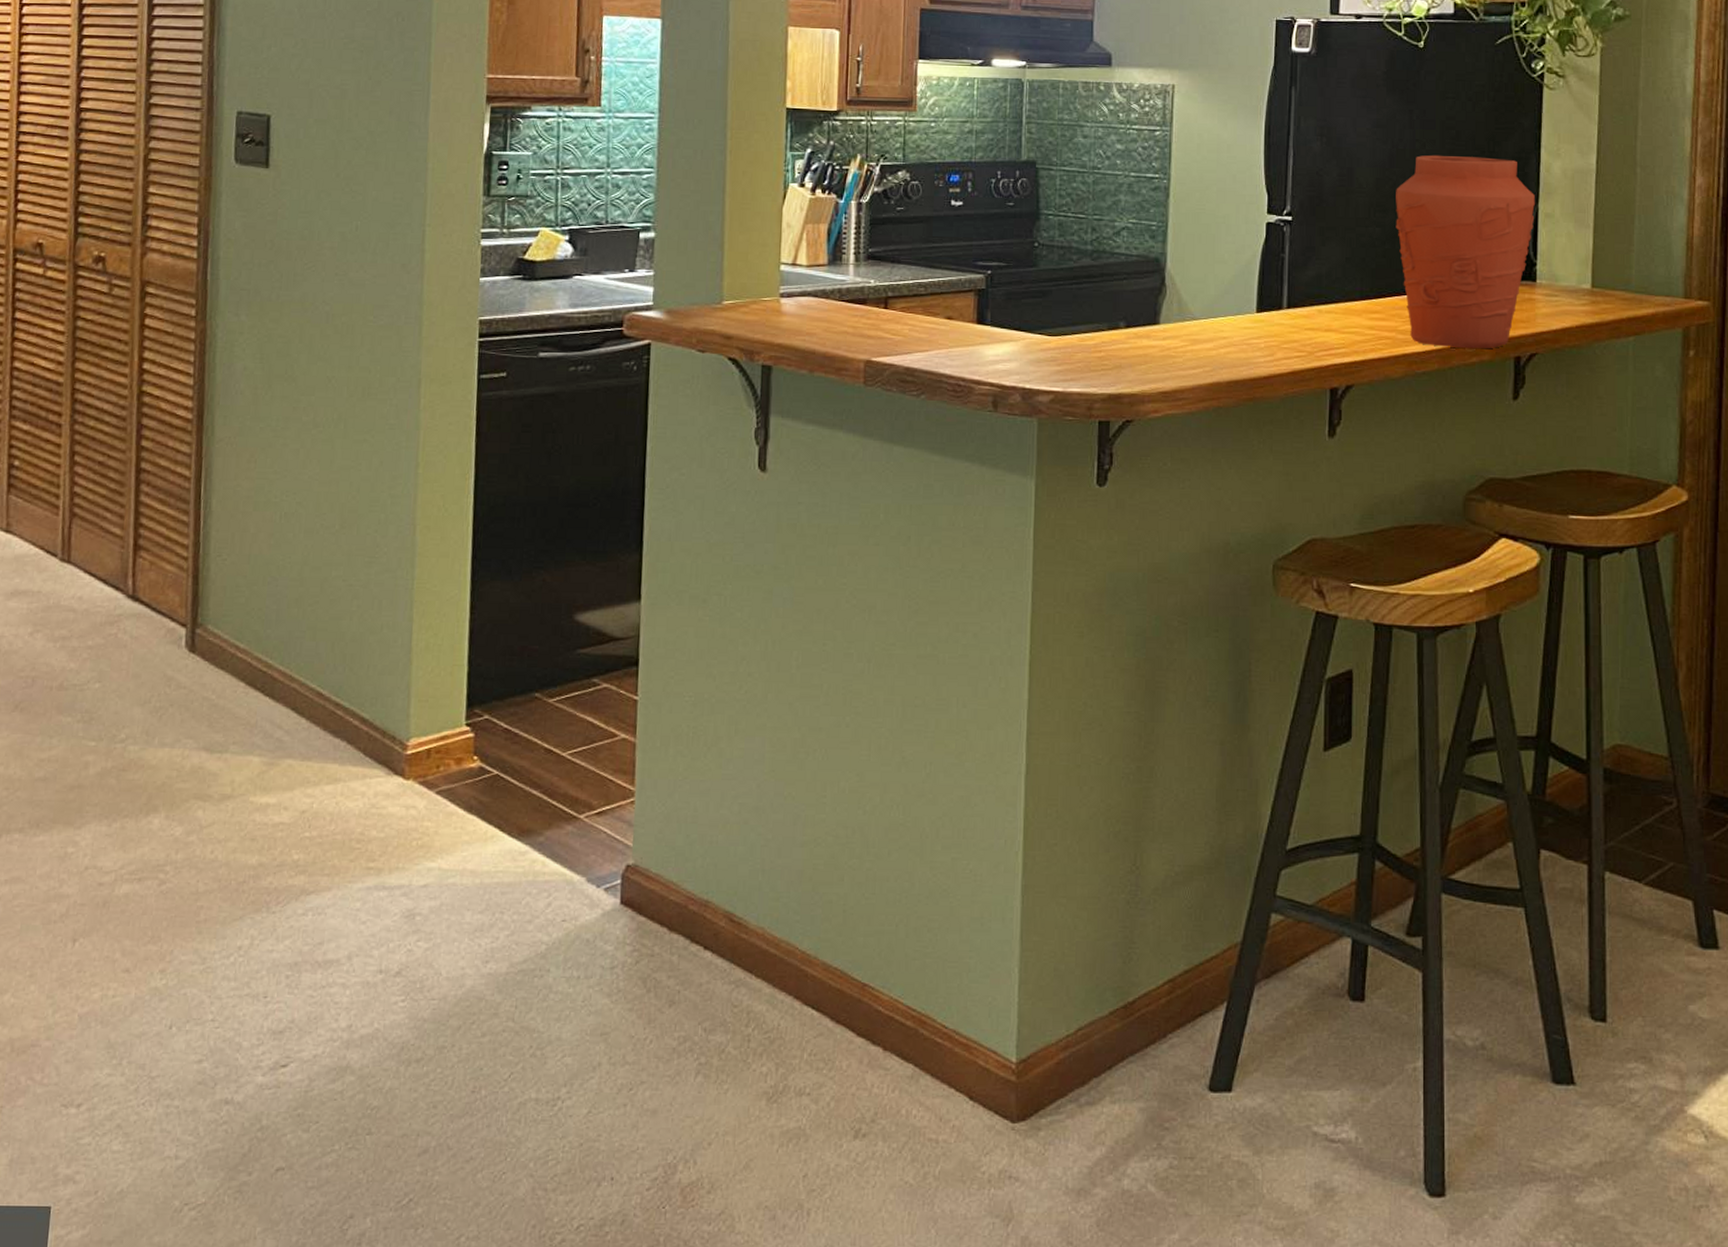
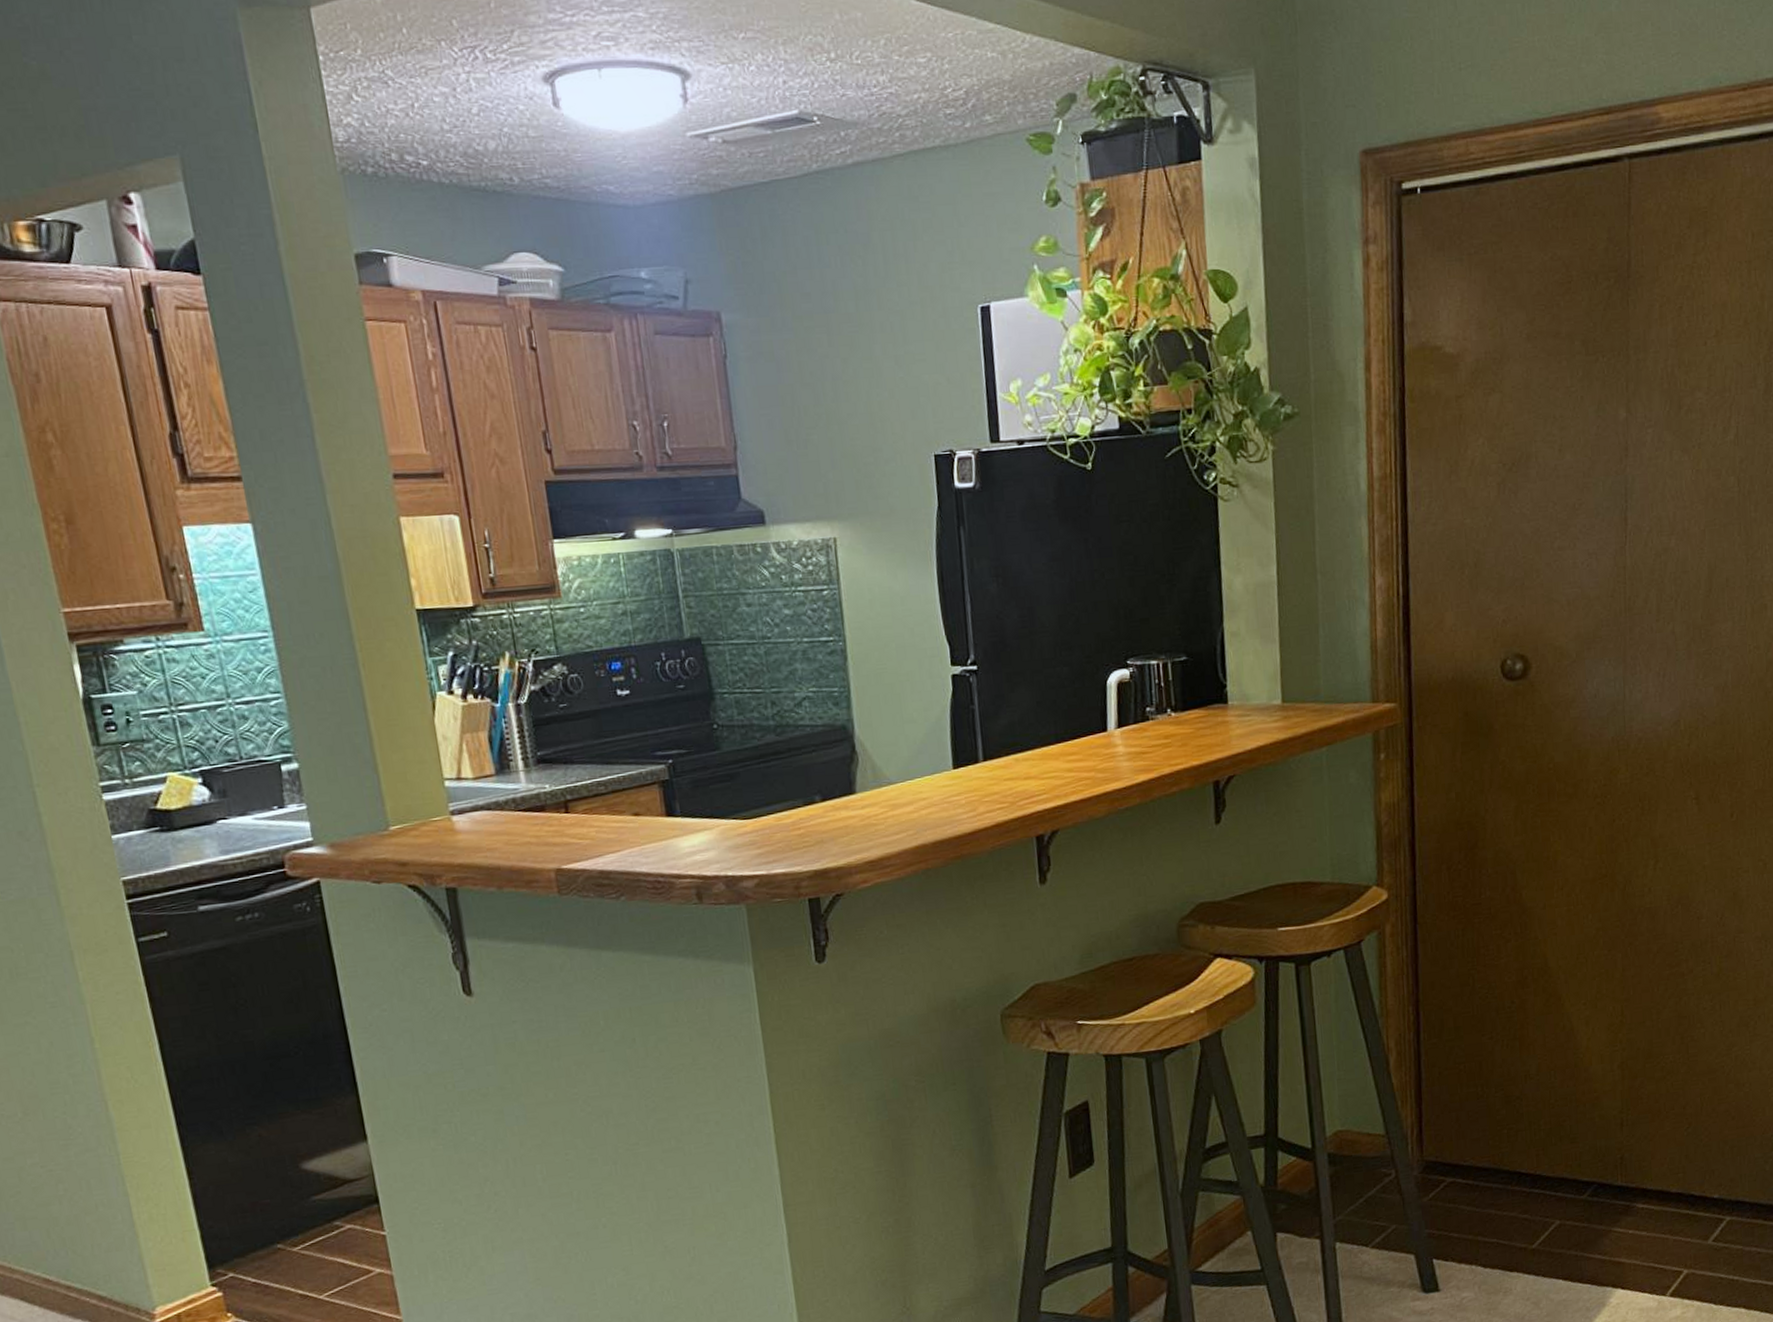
vase: present [1396,154,1535,349] -> none [1079,580,1221,781]

